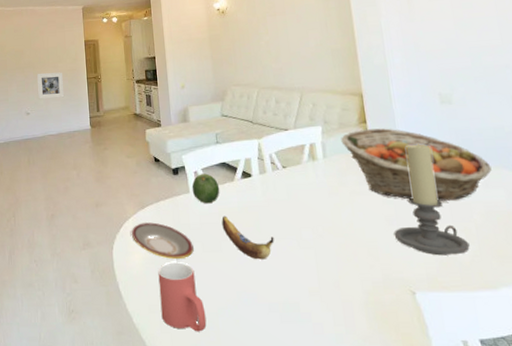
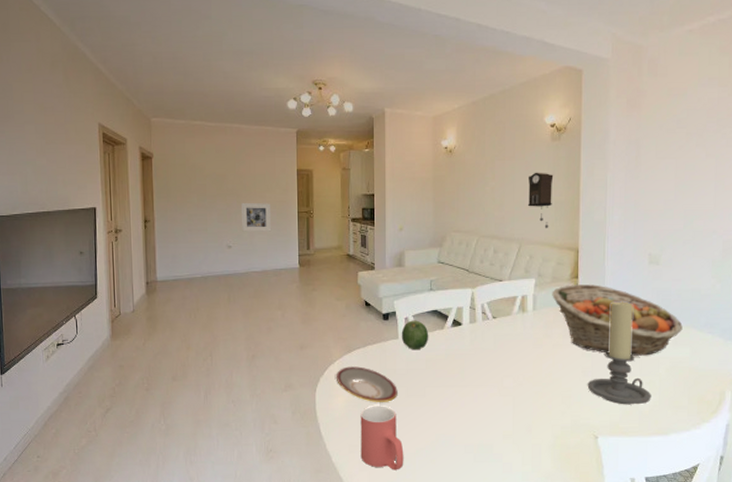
banana: present [221,215,274,260] -> none [428,362,477,405]
pendulum clock: none [301,23,329,76] -> present [527,172,554,228]

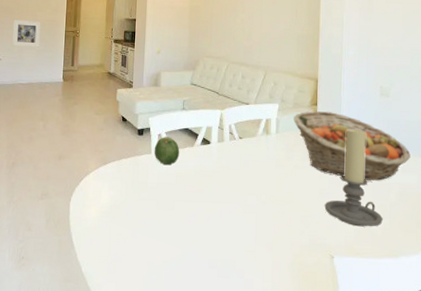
plate: present [337,366,398,402] -> none [91,178,148,214]
mug: present [360,406,404,470] -> none [109,217,151,283]
pendulum clock: present [527,172,554,228] -> none [273,8,297,58]

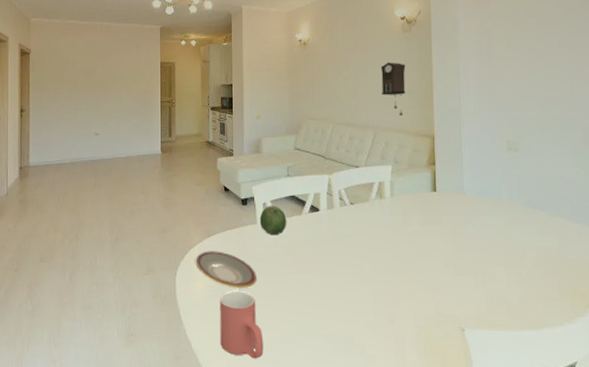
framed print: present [13,19,41,48] -> none [109,93,136,120]
plate: none [91,178,148,214] -> present [197,251,257,288]
mug: none [109,217,151,283] -> present [220,291,264,359]
pendulum clock: none [273,8,297,58] -> present [381,62,406,116]
fruit basket: present [293,111,411,181] -> none [409,171,548,244]
candle holder: present [324,129,383,227] -> none [450,188,519,296]

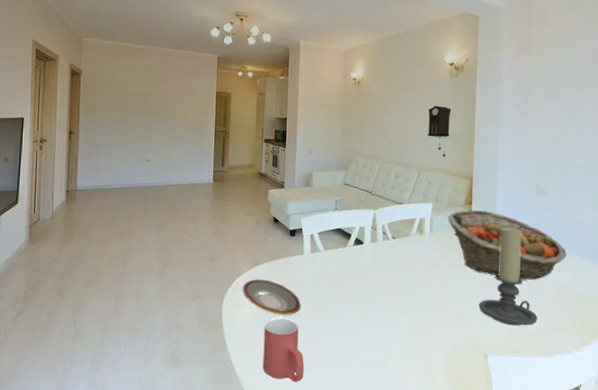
fruit: present [259,205,287,236] -> none [306,237,333,266]
fruit basket: none [409,171,548,244] -> present [448,210,567,280]
candle holder: none [450,188,519,296] -> present [478,227,538,326]

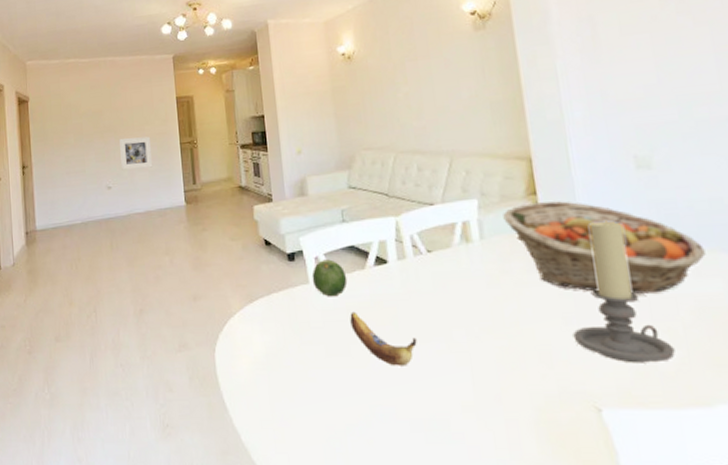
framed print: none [162,119,190,148] -> present [119,136,153,170]
plate: present [243,279,301,315] -> none [238,319,315,364]
mug: present [263,318,304,382] -> none [271,368,332,454]
fruit: none [306,237,333,266] -> present [312,259,348,297]
banana: none [330,278,375,320] -> present [350,311,417,366]
pendulum clock: present [427,105,452,157] -> none [451,69,487,135]

